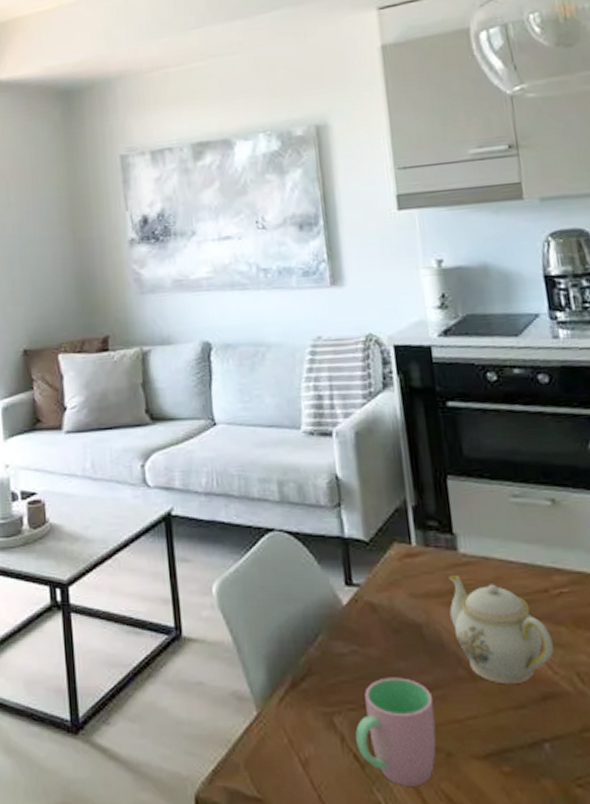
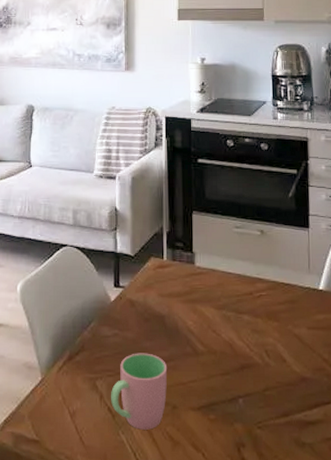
teapot: present [448,576,554,685] -> none [185,282,252,359]

